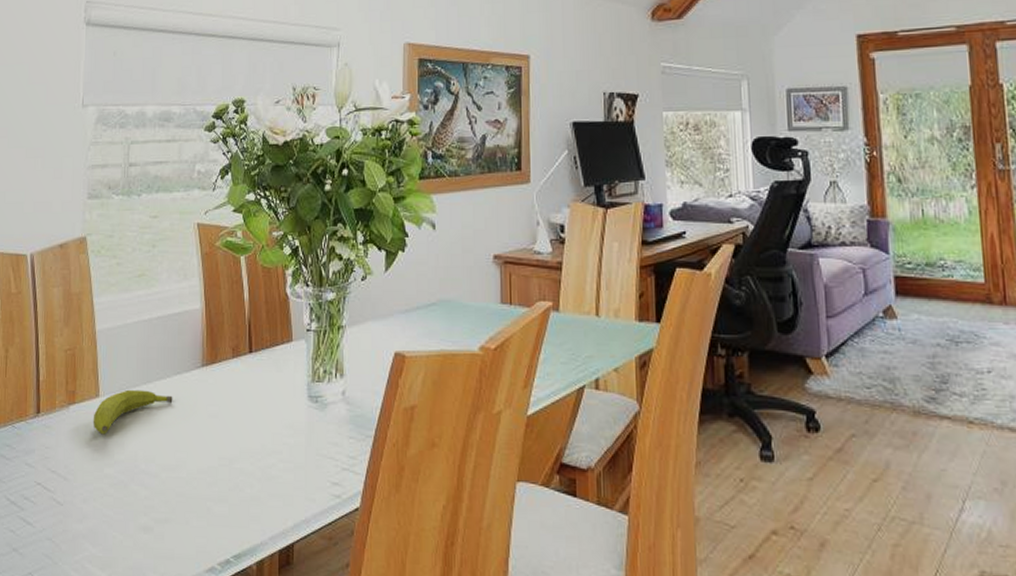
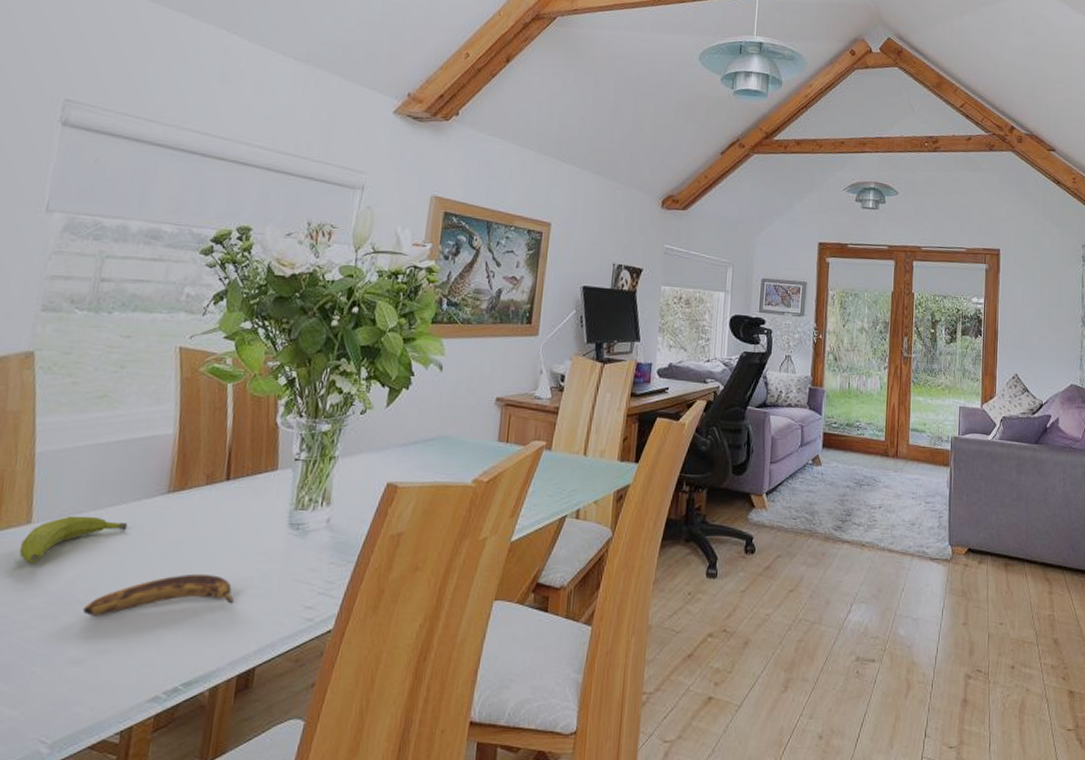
banana: none [146,446,268,486] -> present [82,573,234,616]

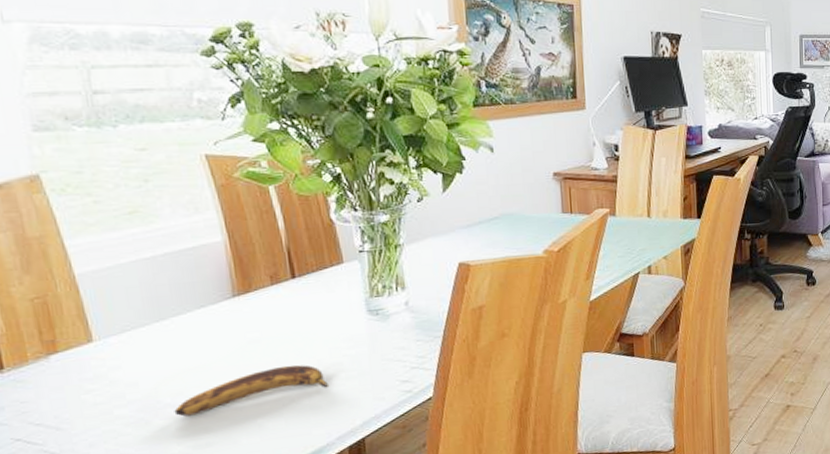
fruit: present [19,516,128,564] -> none [87,327,199,379]

